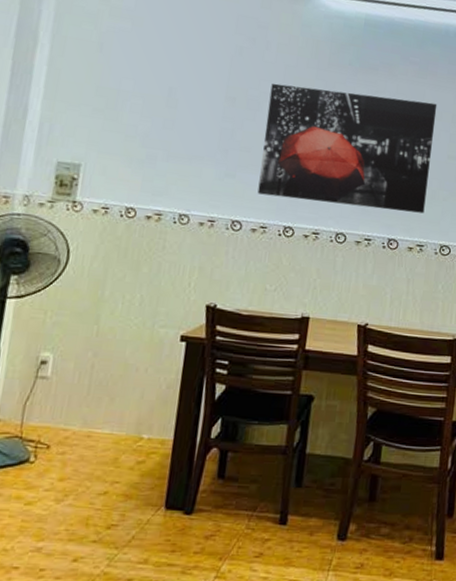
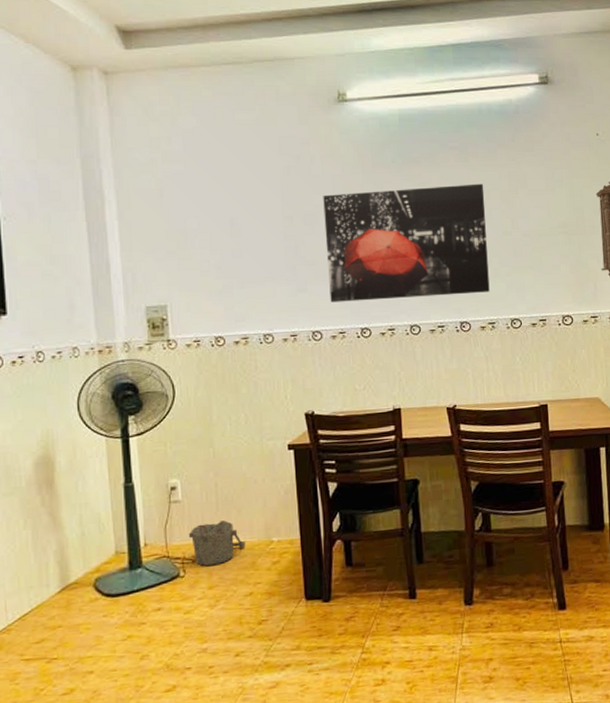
bucket: none [48,407,112,455] -> present [188,520,245,567]

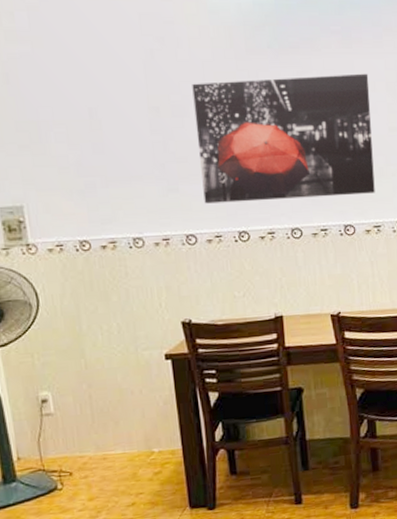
bucket: present [188,520,245,567] -> none [63,432,125,479]

